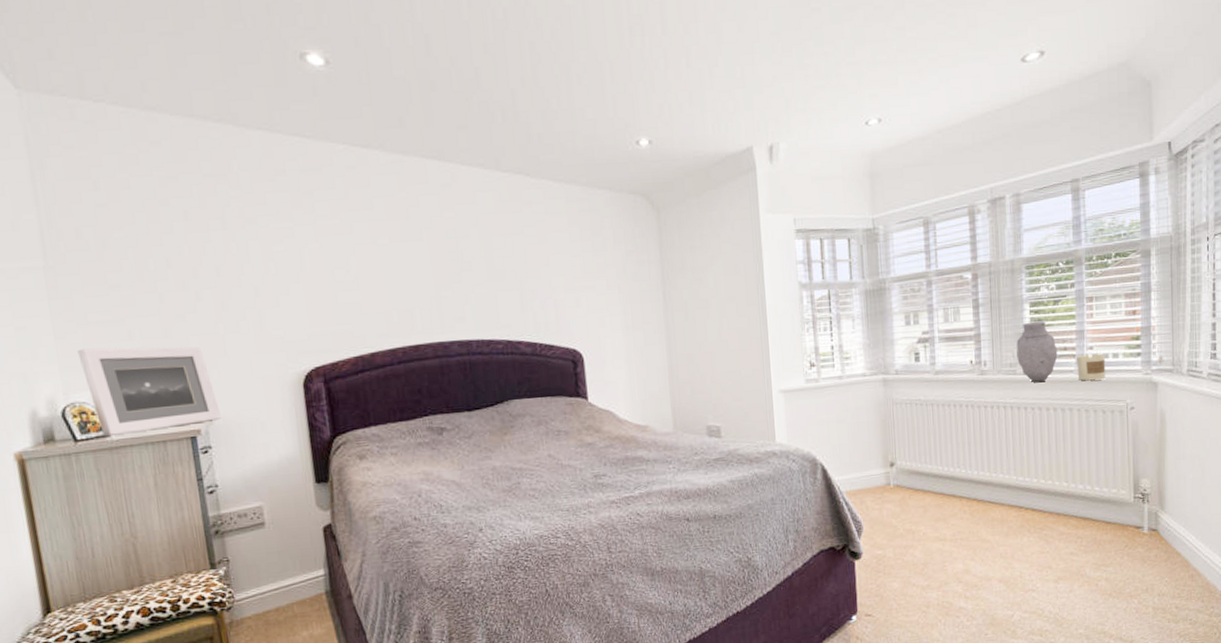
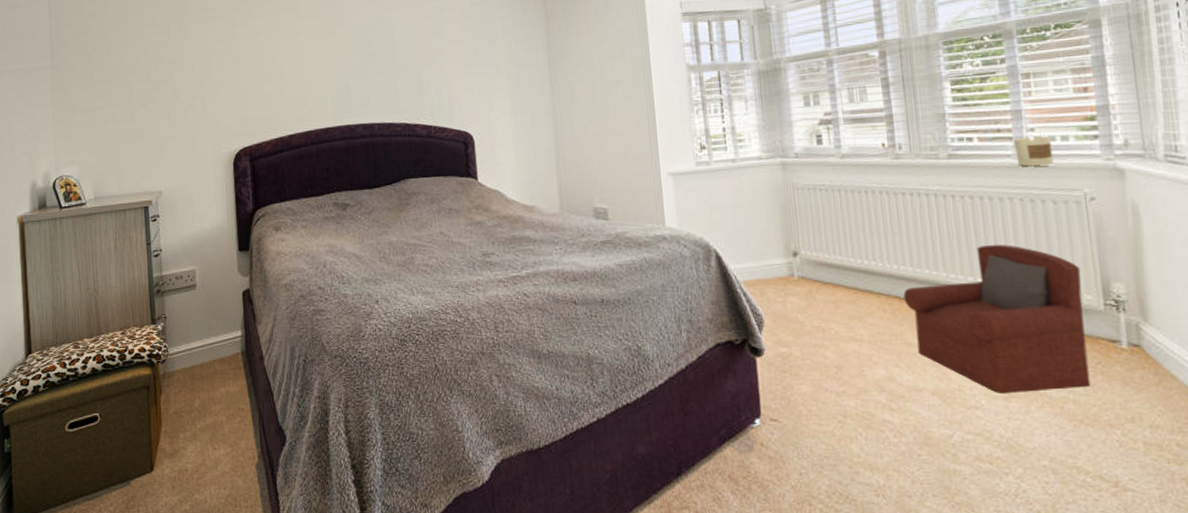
picture frame: present [77,346,221,437] -> none [68,130,168,205]
armchair: none [981,449,1119,577] -> present [903,244,1091,393]
vase: present [1016,321,1058,382] -> none [937,100,990,167]

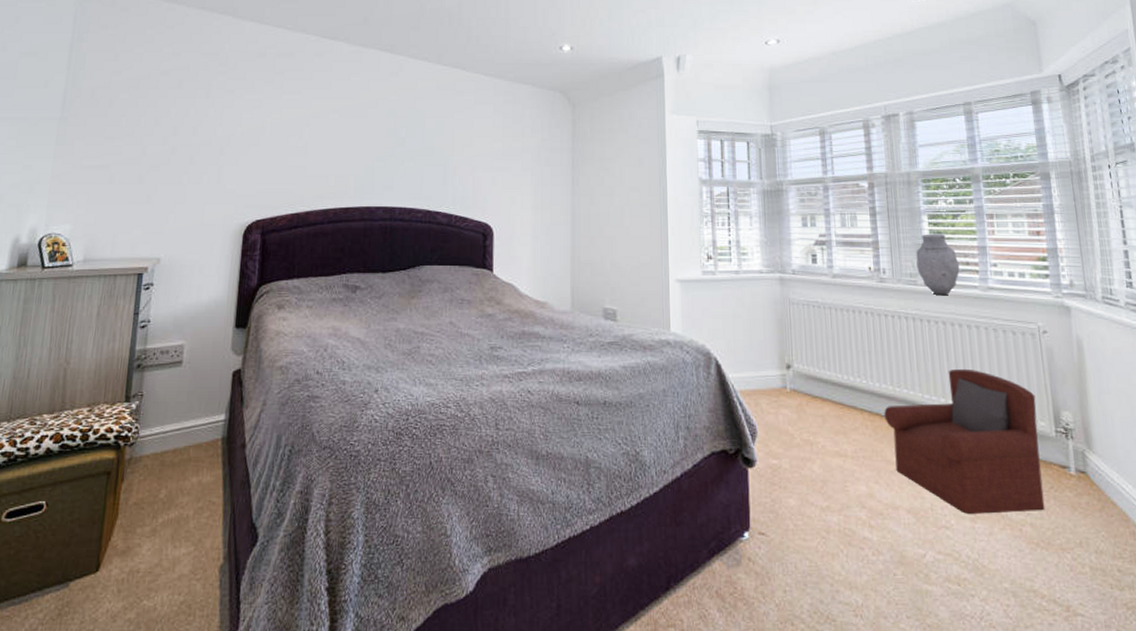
vase: none [937,100,990,167] -> present [916,234,960,295]
candle: present [1013,133,1054,167] -> none [979,268,1013,299]

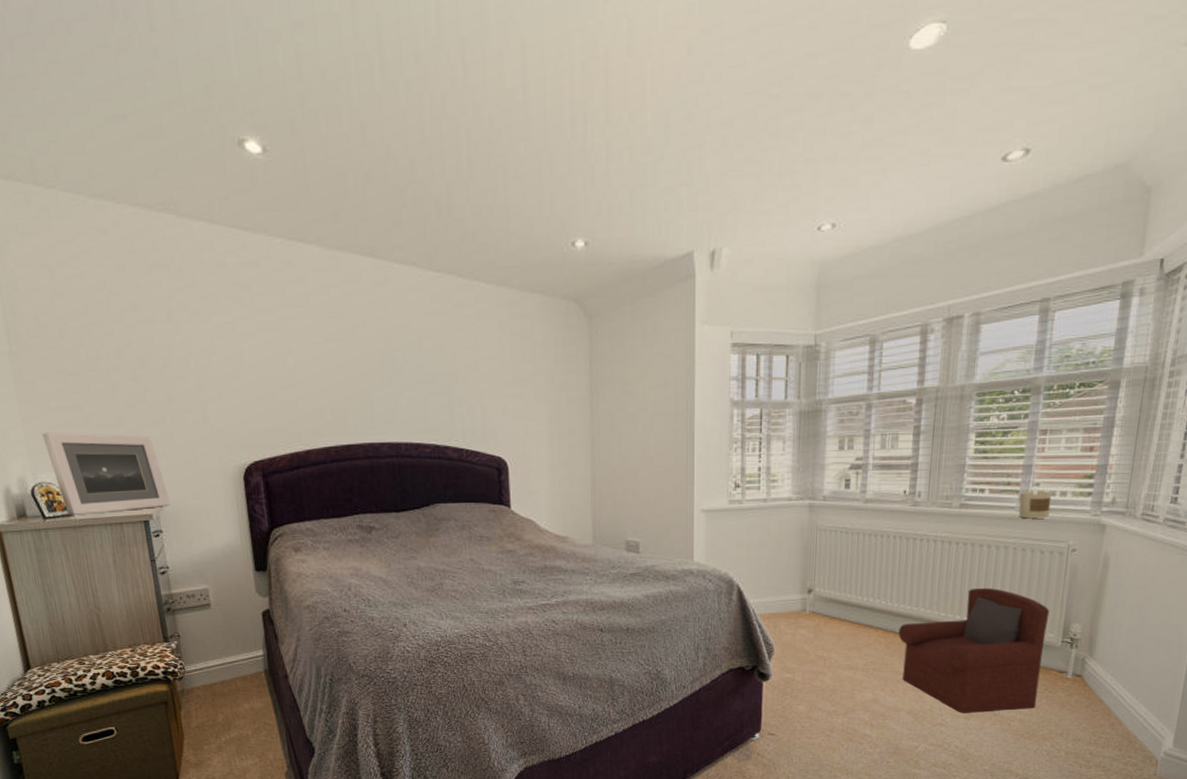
picture frame: none [65,188,168,267] -> present [42,432,170,516]
vase: present [916,234,960,295] -> none [954,453,1000,517]
candle: none [979,268,1013,299] -> present [1018,487,1052,519]

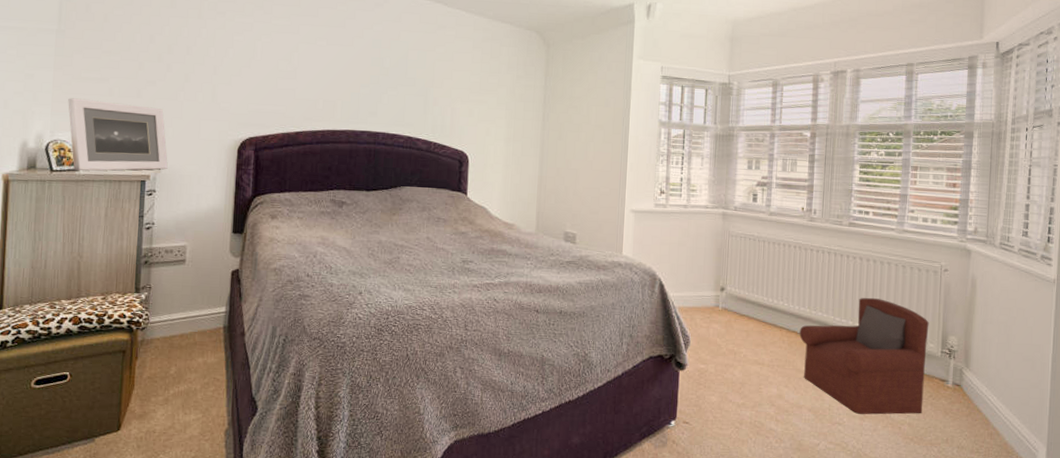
candle: present [1018,487,1052,519] -> none [897,214,925,241]

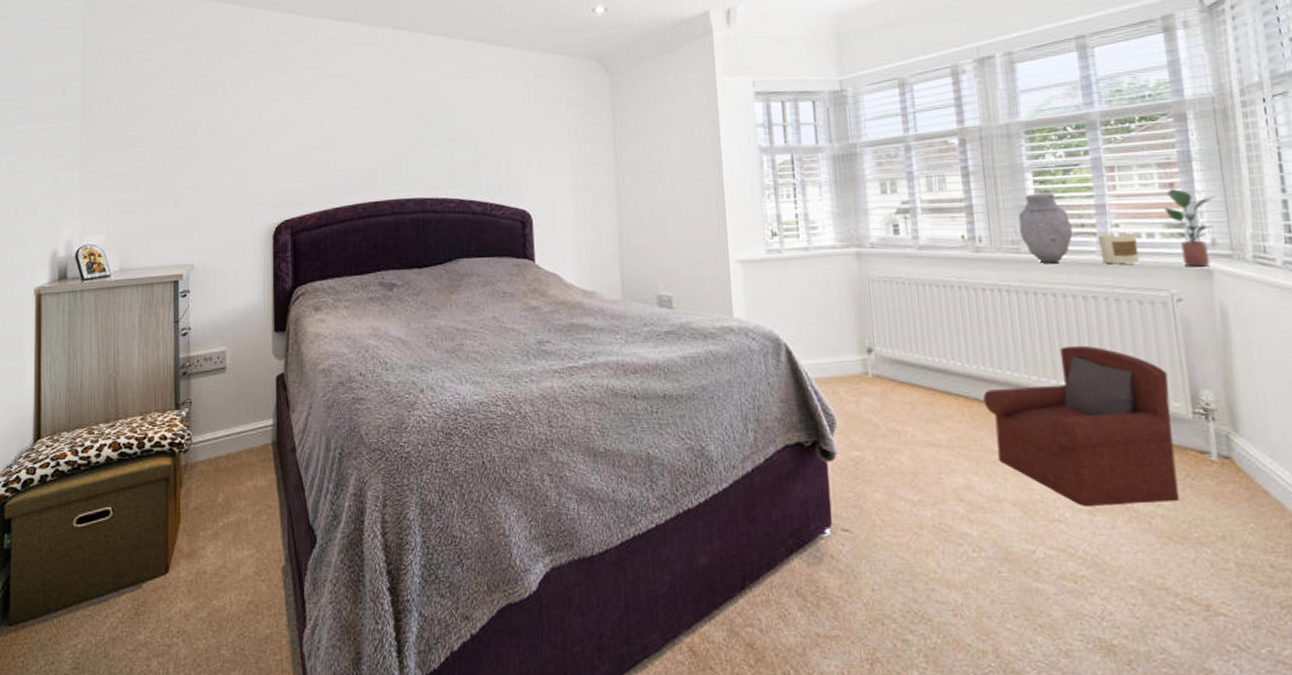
picture frame: present [68,98,168,171] -> none [95,197,201,277]
vase: none [844,181,882,235] -> present [1018,192,1073,263]
candle: none [897,214,925,241] -> present [1097,229,1139,265]
potted plant: none [947,188,982,248] -> present [1165,189,1215,267]

